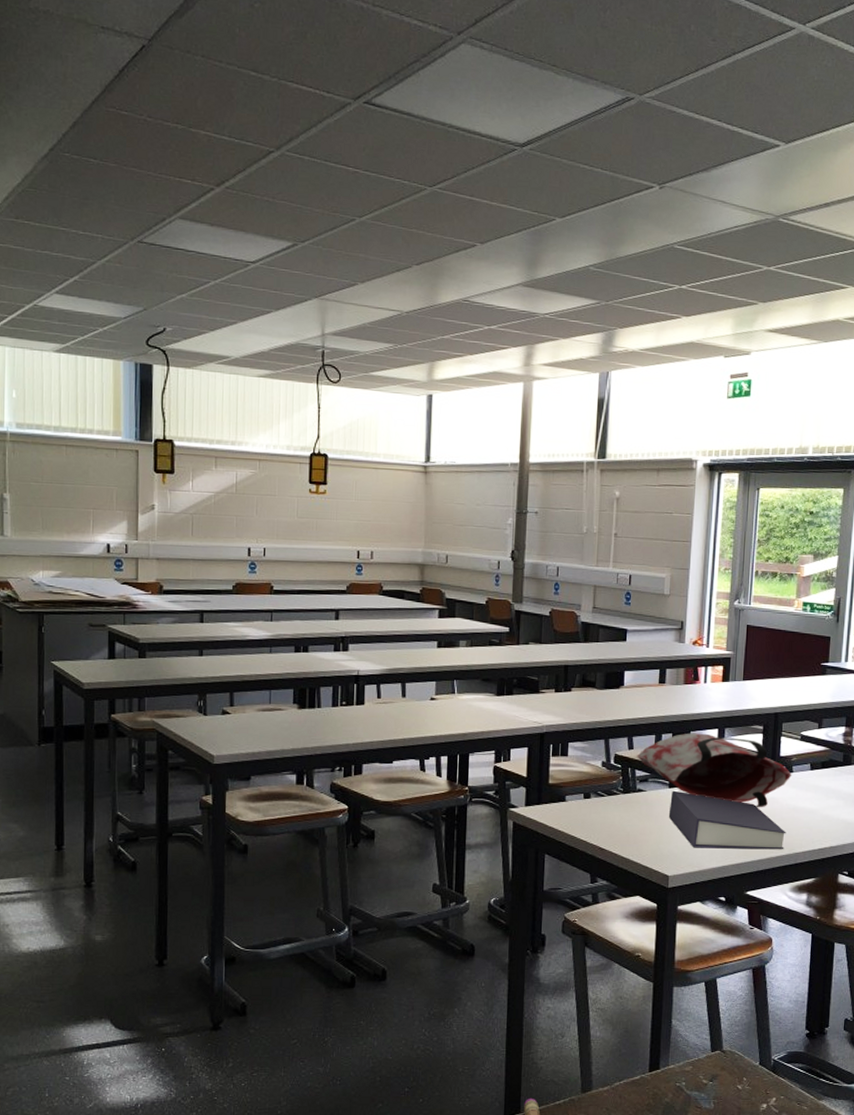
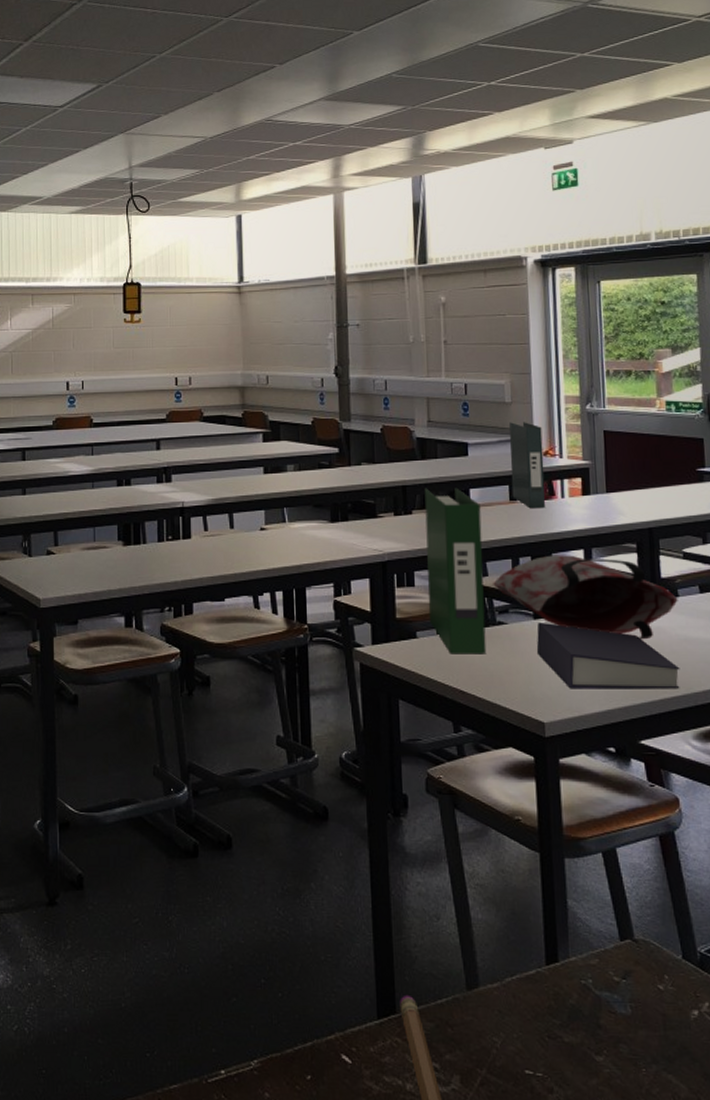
binder: none [578,668,633,817] -> present [424,487,487,654]
binder: none [661,613,694,692] -> present [509,422,545,509]

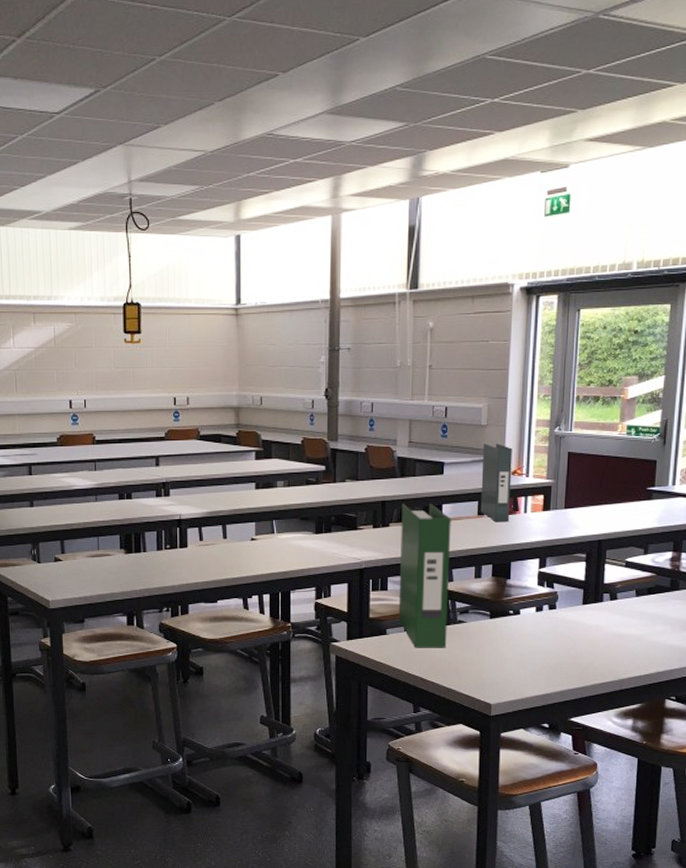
bag: present [493,555,678,640] -> none [457,563,616,636]
book: present [536,623,680,689] -> none [490,622,611,677]

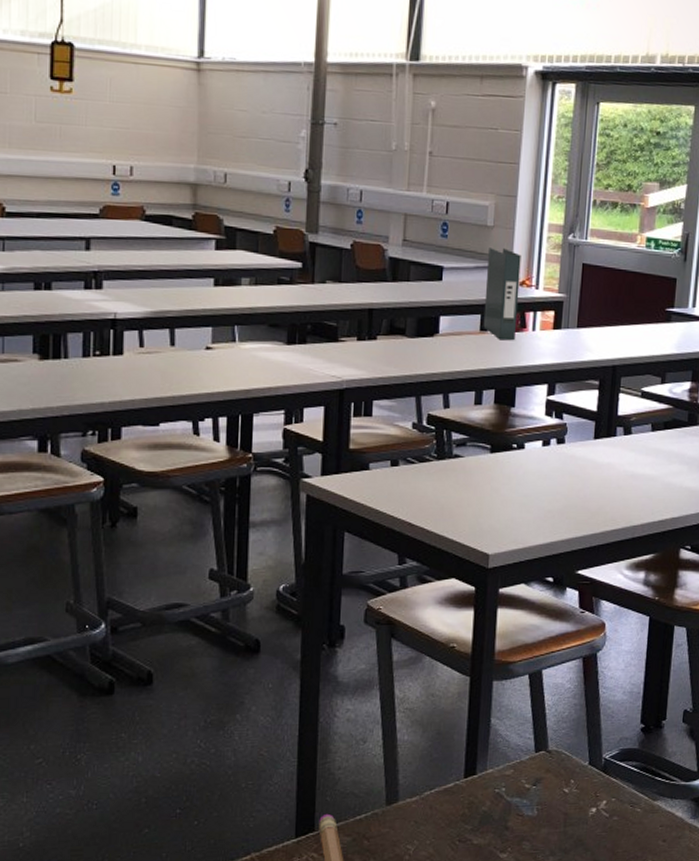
binder: present [398,503,451,648] -> none [384,312,450,487]

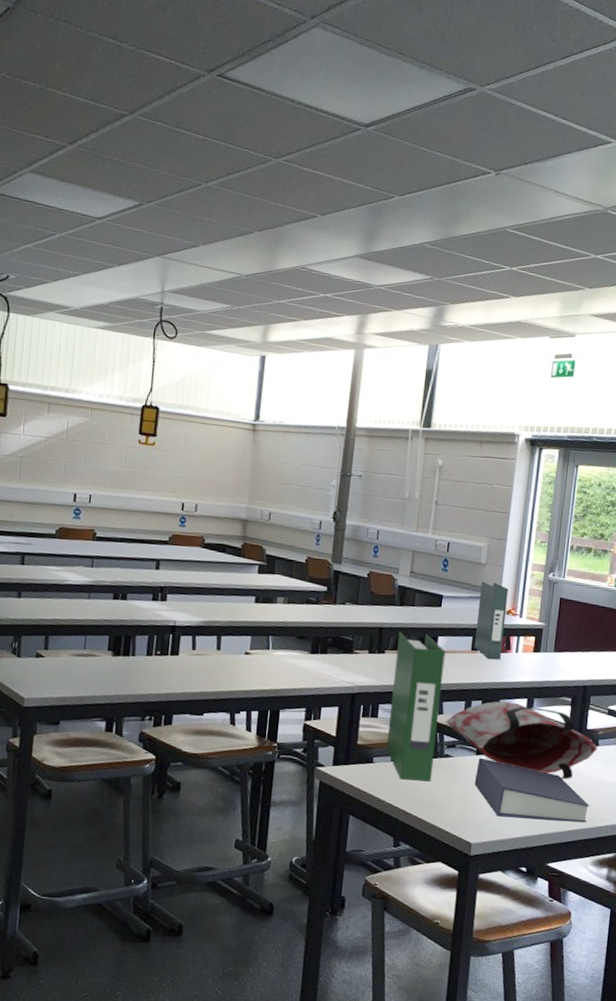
binder: none [384,312,450,487] -> present [386,631,446,782]
bag: none [453,389,631,475] -> present [446,701,598,780]
book: none [489,457,623,523] -> present [474,758,590,823]

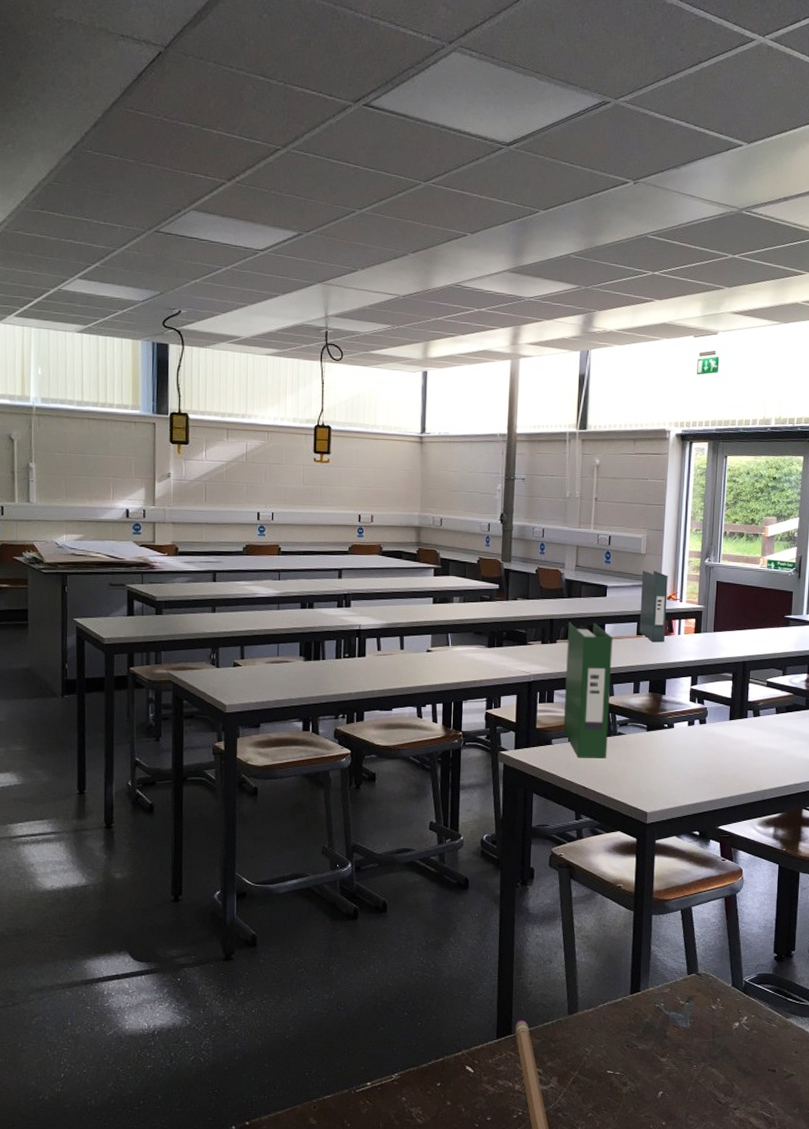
bag: present [446,701,598,780] -> none [617,680,759,749]
book: present [474,758,590,823] -> none [646,734,755,787]

